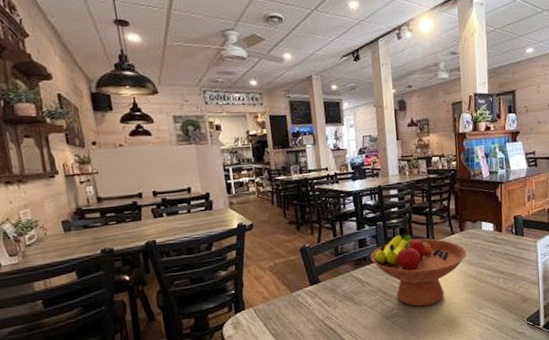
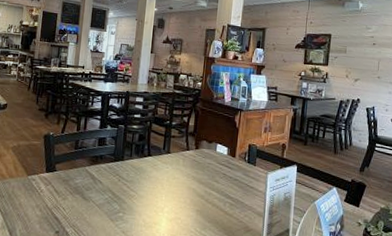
fruit bowl: present [370,234,466,307] -> none [106,140,198,216]

